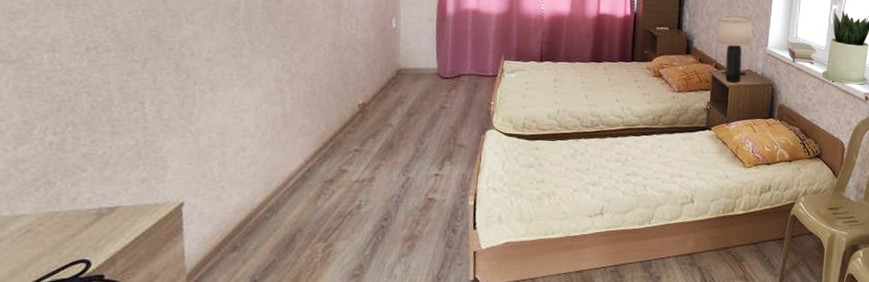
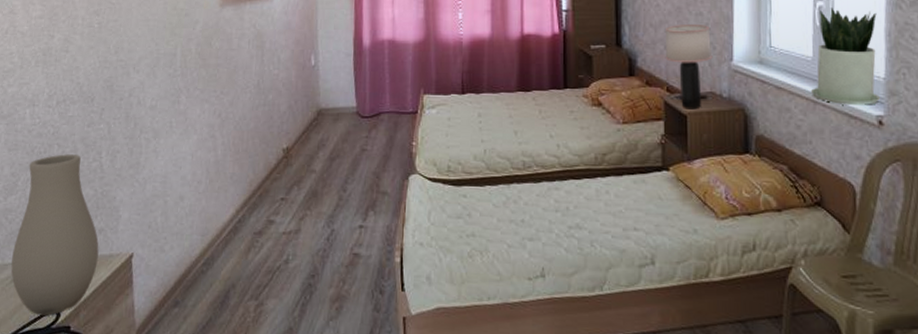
vase: none [24,103,141,266] -> present [11,154,99,316]
books: present [786,41,816,64] -> none [757,52,800,81]

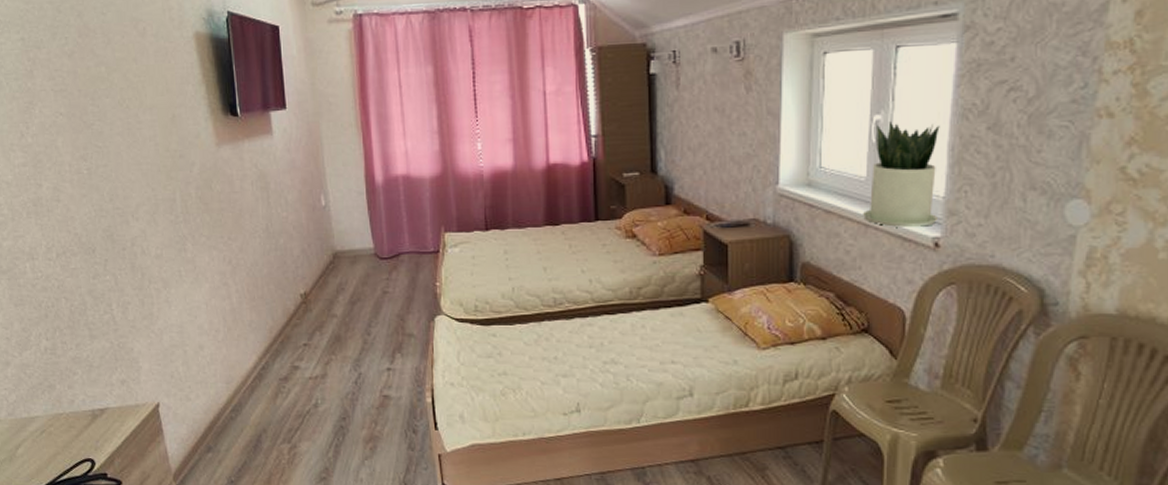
vase: present [11,154,99,316] -> none [37,308,125,464]
table lamp: present [665,23,713,110] -> none [704,145,757,238]

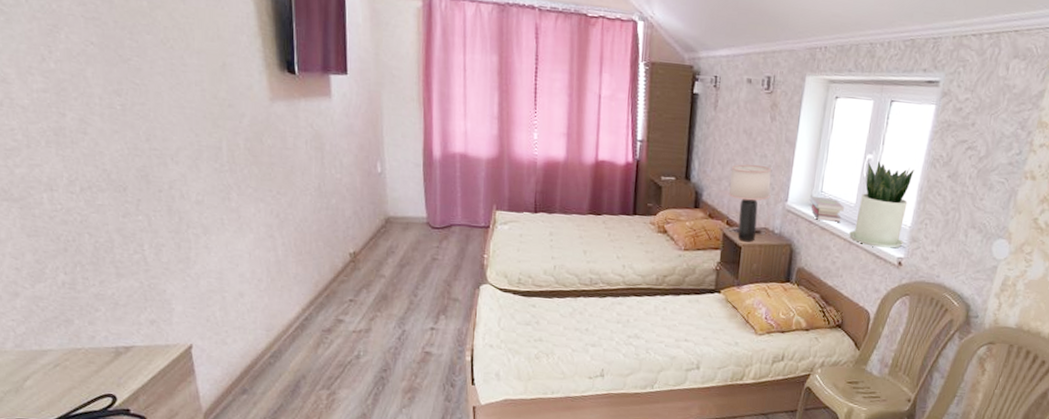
table lamp: none [704,145,757,238] -> present [728,164,771,242]
books: none [806,173,852,203] -> present [809,195,844,223]

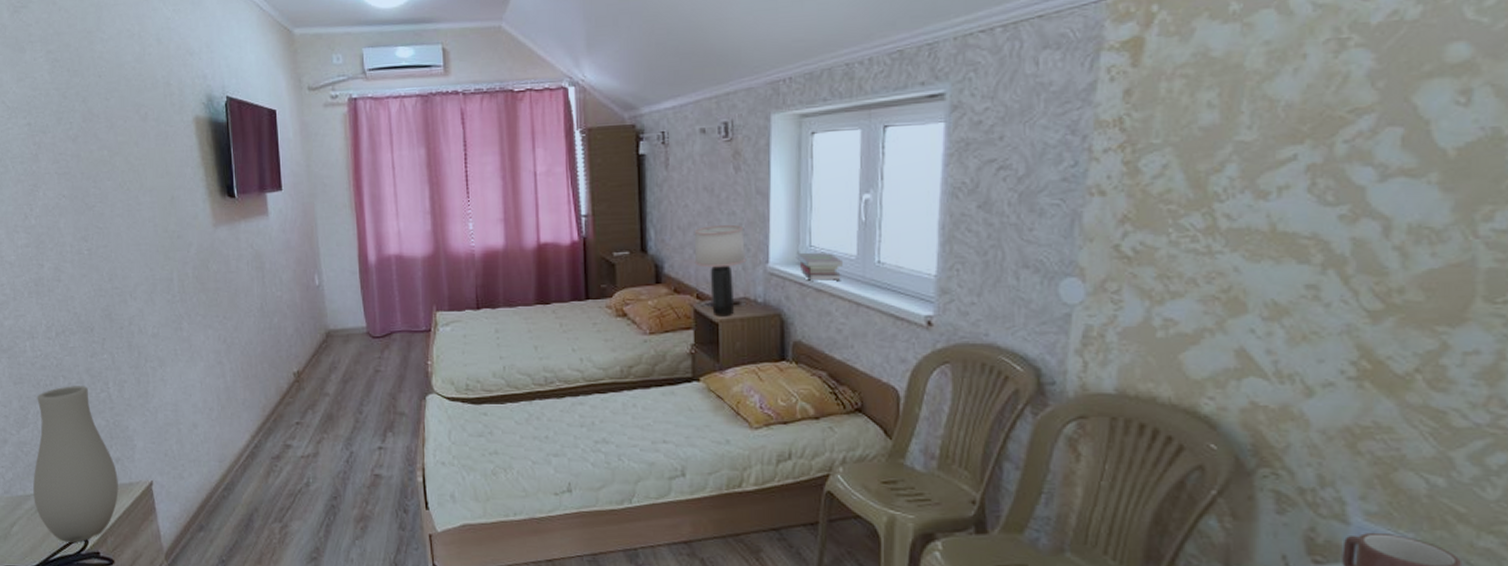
vase: none [51,244,153,399] -> present [33,386,119,543]
planter: present [848,161,915,249] -> none [853,200,930,306]

